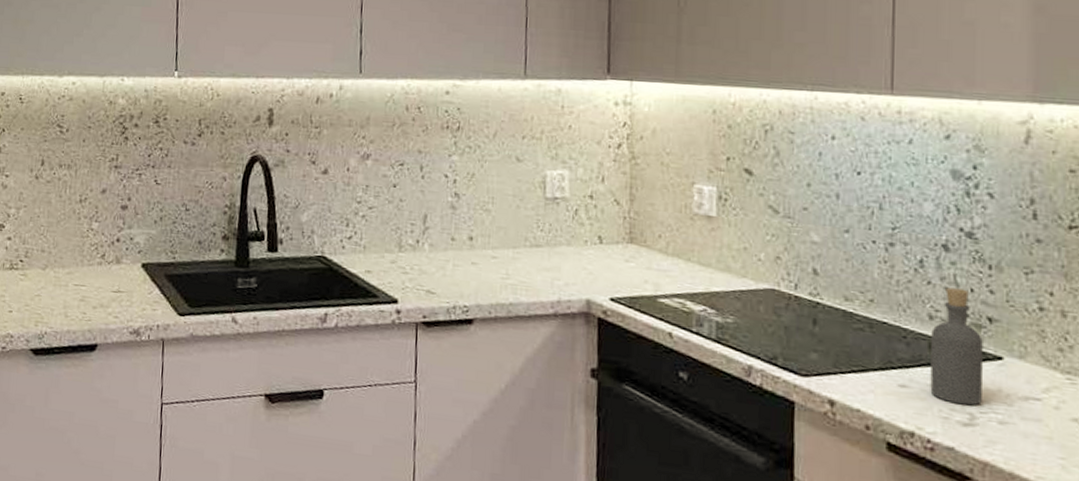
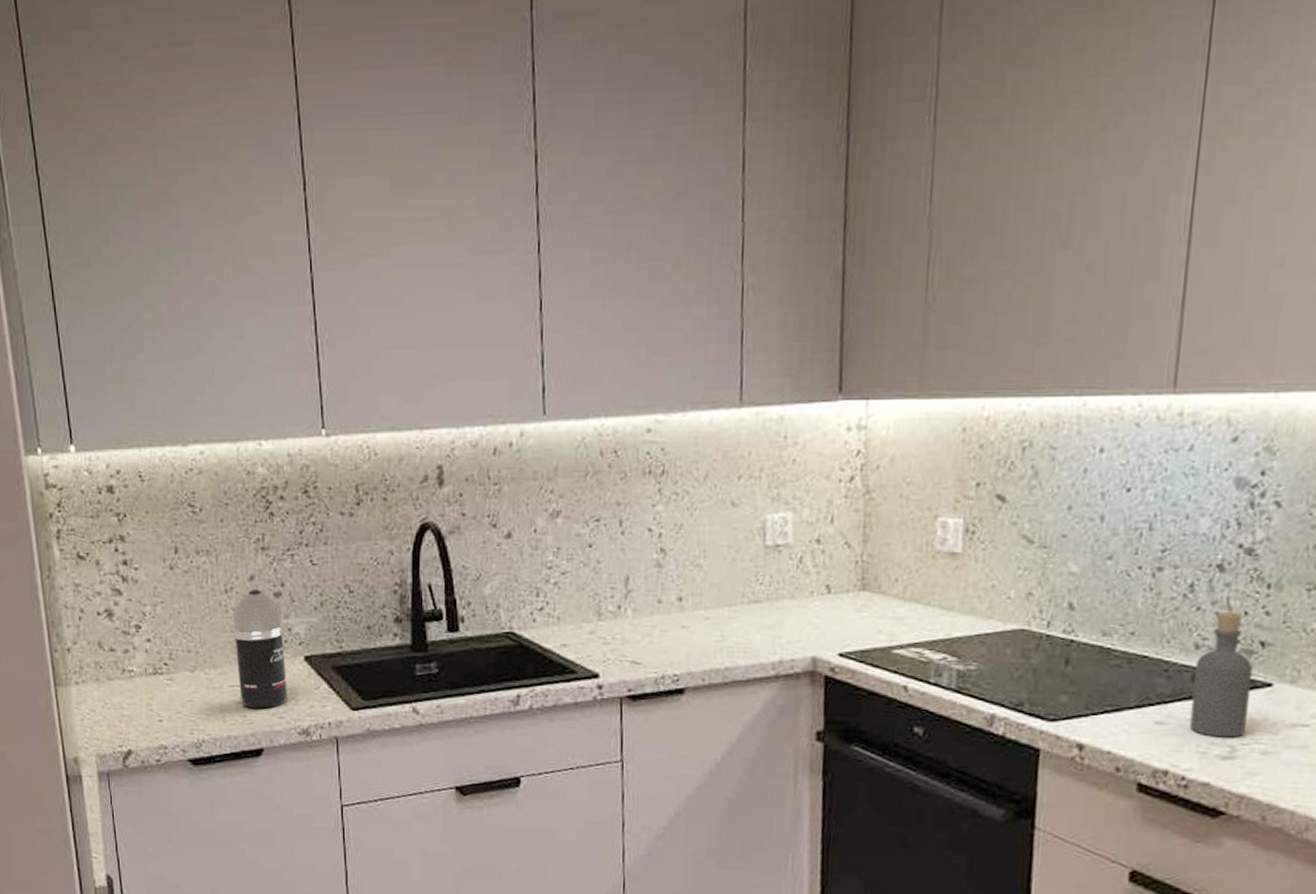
spray bottle: none [82,200,126,308] -> present [232,588,288,709]

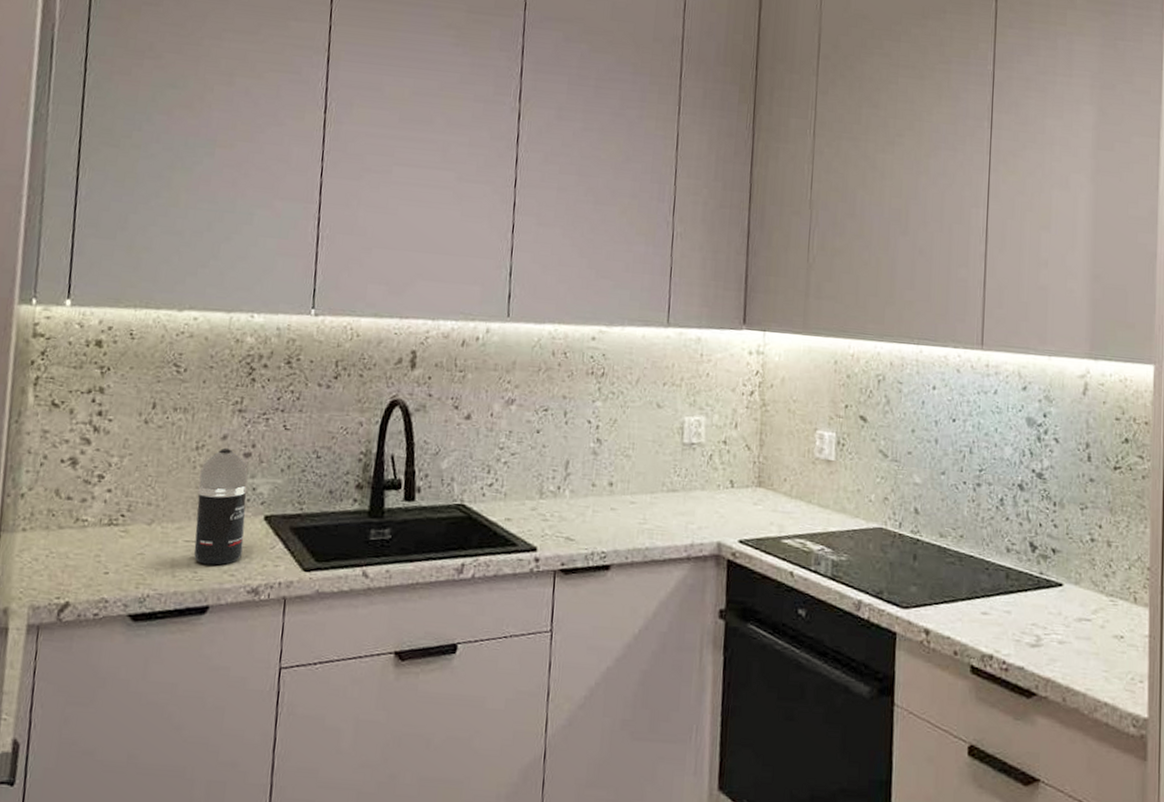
bottle: present [1189,612,1253,738] -> none [1006,523,1048,629]

